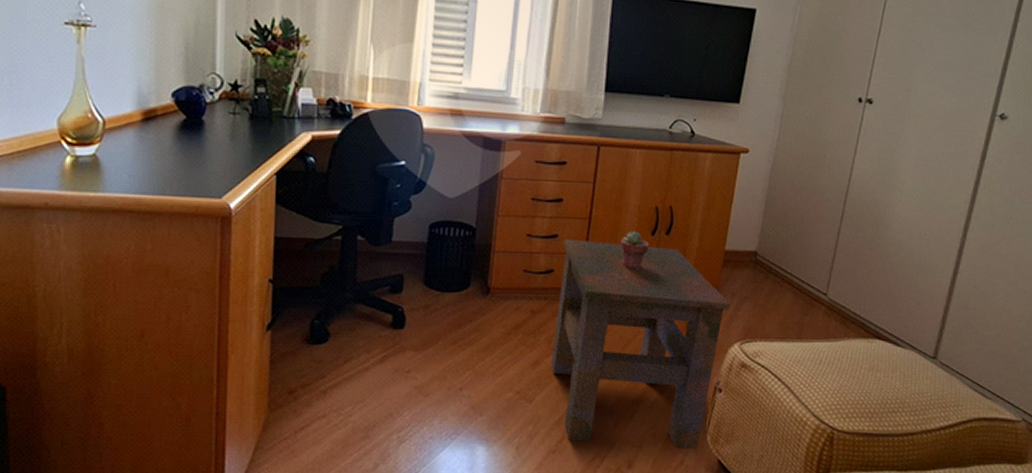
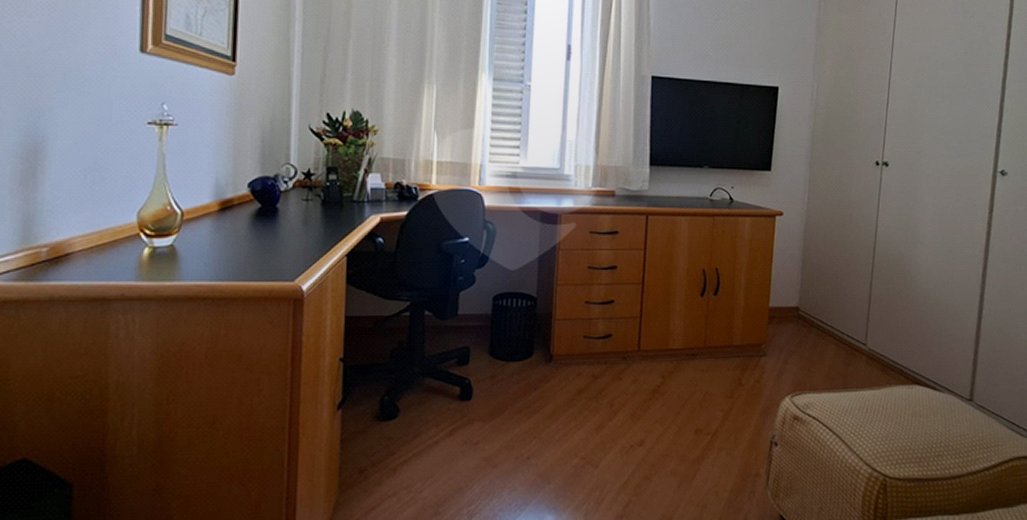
side table: present [550,239,730,450] -> none [613,304,779,506]
potted succulent: present [621,231,649,270] -> none [673,293,699,330]

